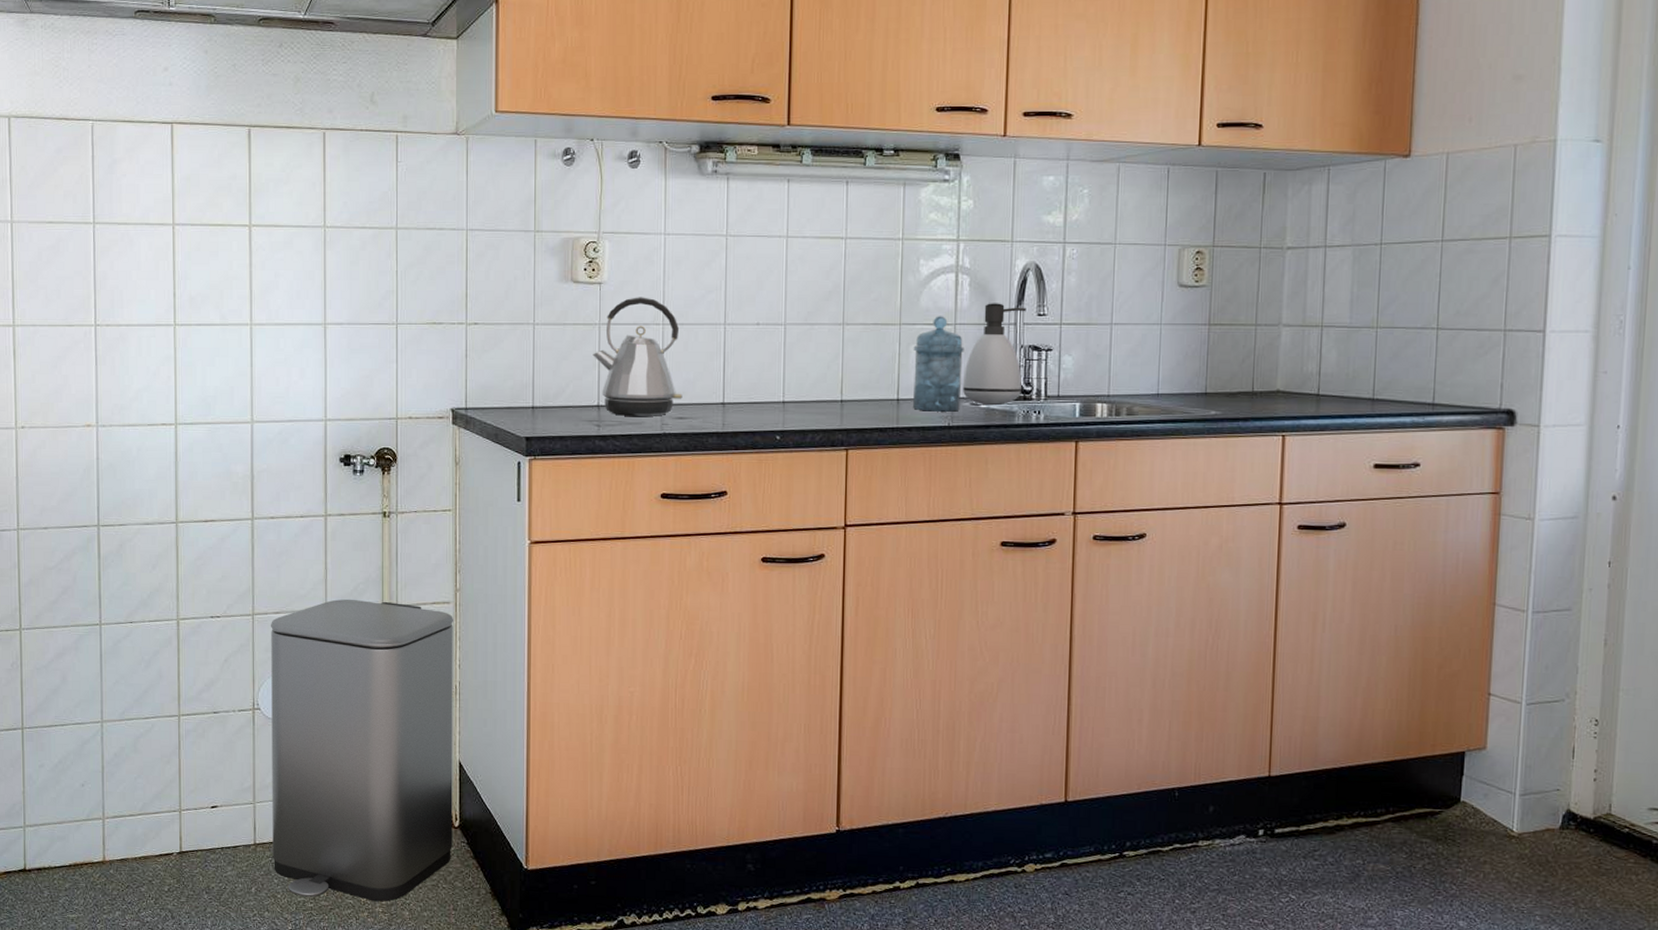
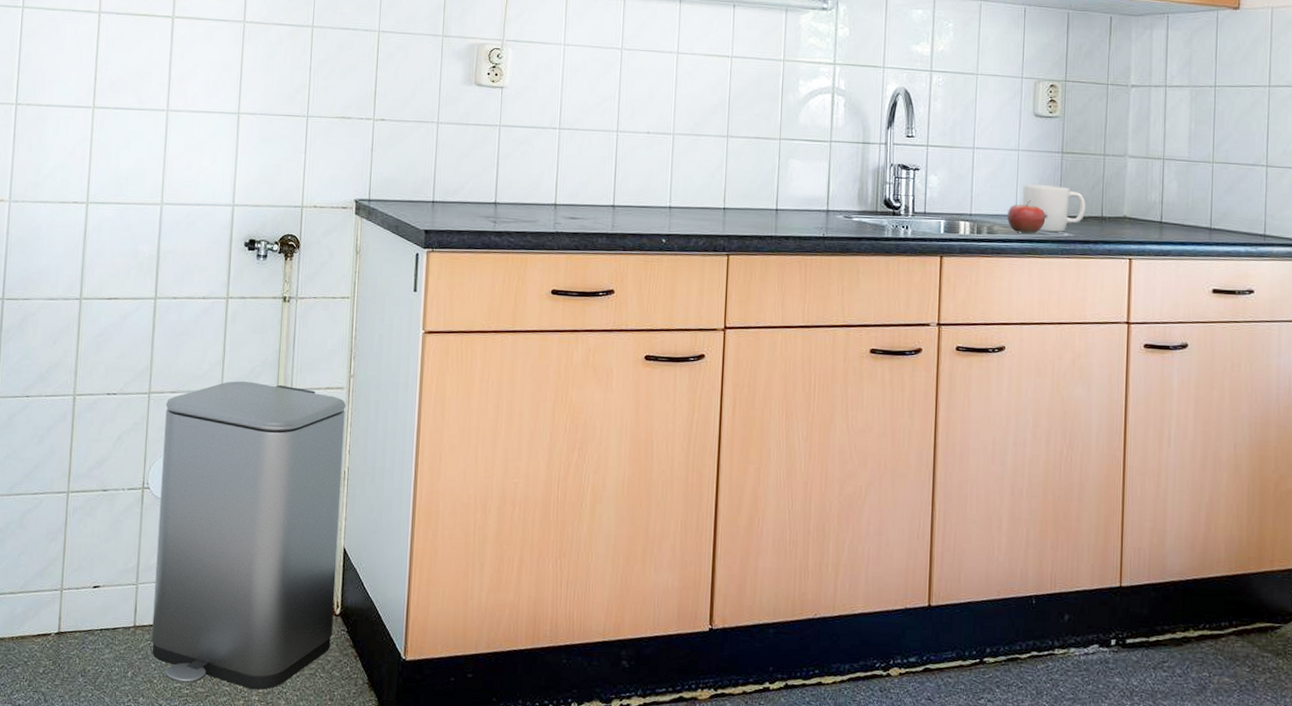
kettle: present [593,297,683,416] -> none [492,102,575,216]
canister: present [913,316,964,412] -> none [791,133,839,223]
soap dispenser: present [963,303,1027,406] -> none [837,123,896,220]
fruit: none [1148,378,1191,414] -> present [1006,200,1046,234]
mug: none [1164,360,1236,410] -> present [1021,184,1086,232]

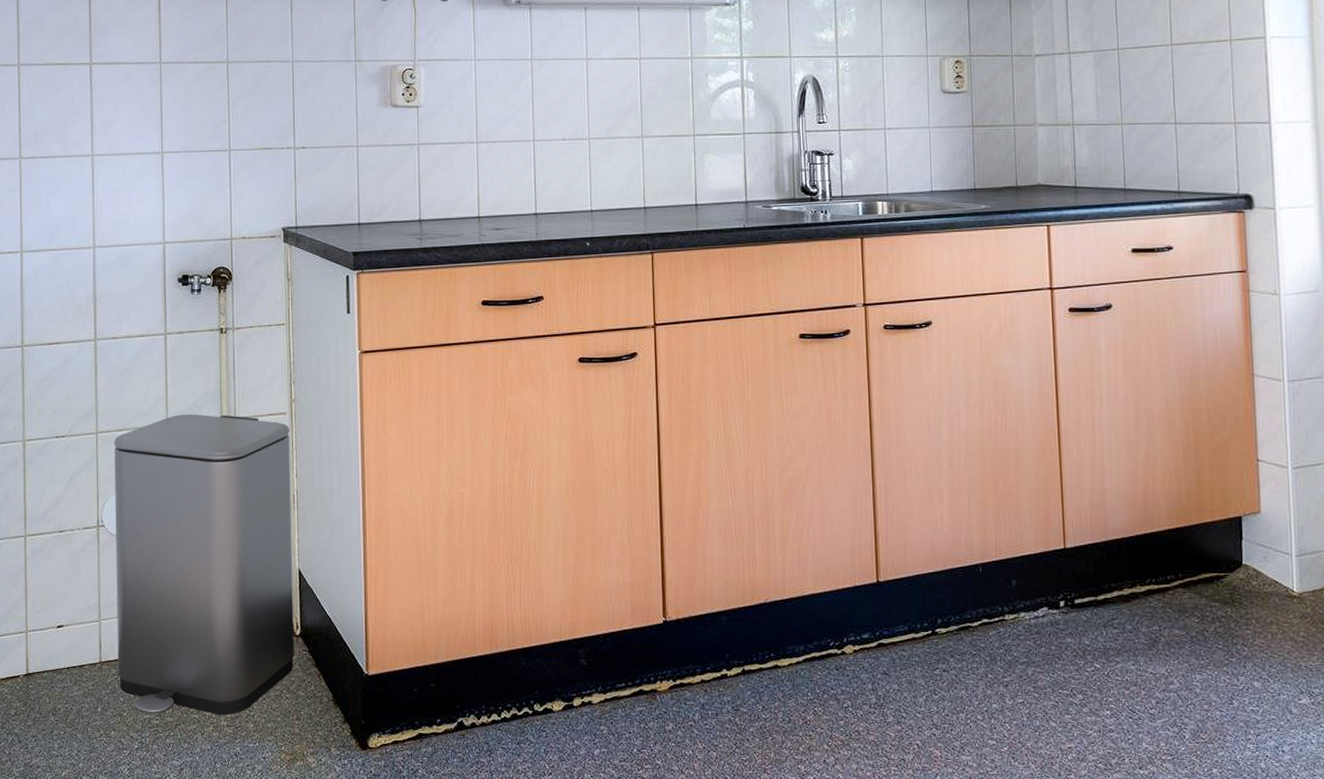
fruit: present [1006,200,1046,234] -> none [923,176,962,209]
mug: present [1021,184,1086,232] -> none [935,159,1001,205]

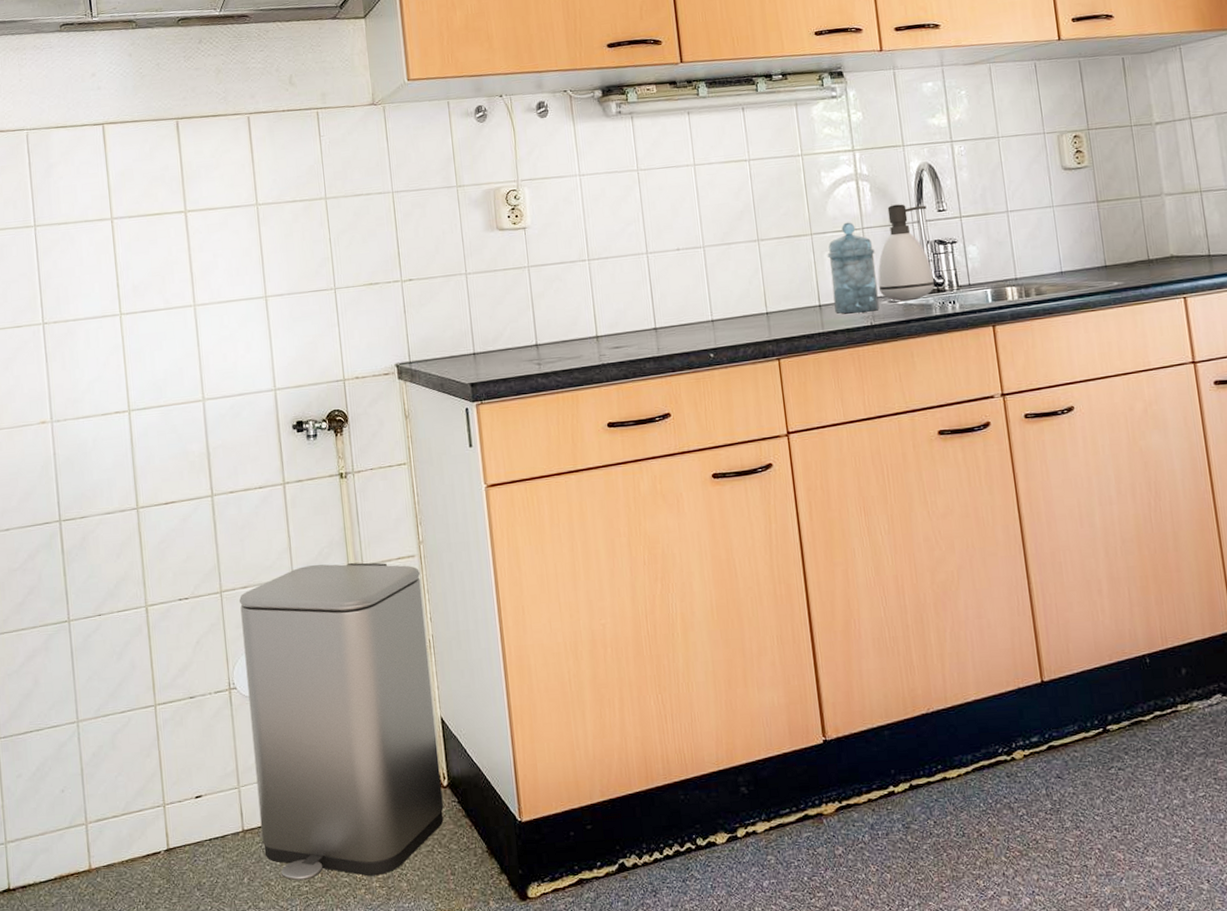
canister: none [707,126,754,215] -> present [827,222,880,314]
soap dispenser: none [755,113,808,208] -> present [878,204,934,302]

